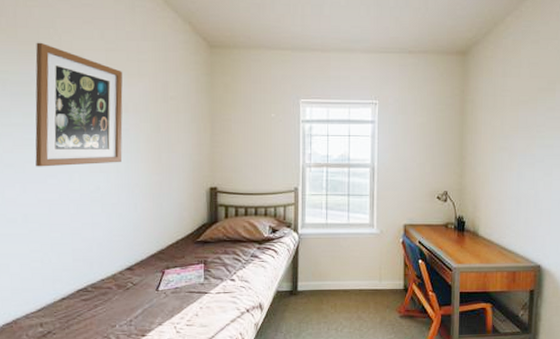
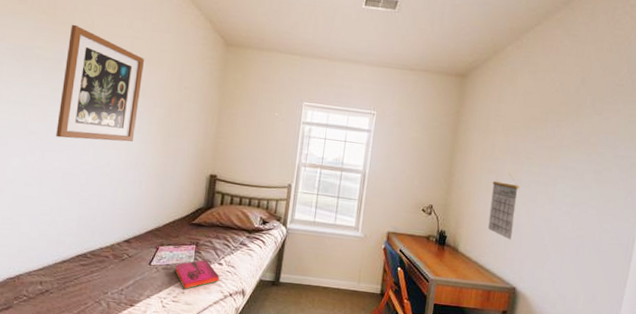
hardback book: none [184,277,234,311] -> present [174,259,220,290]
calendar: none [506,149,534,218] -> present [487,173,520,240]

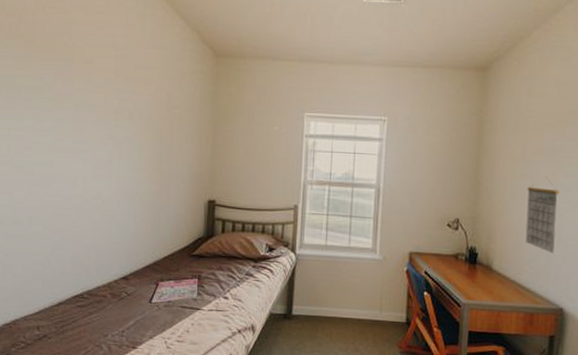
wall art: present [56,24,144,142] -> none [43,48,129,171]
hardback book: present [174,259,220,290] -> none [177,293,226,328]

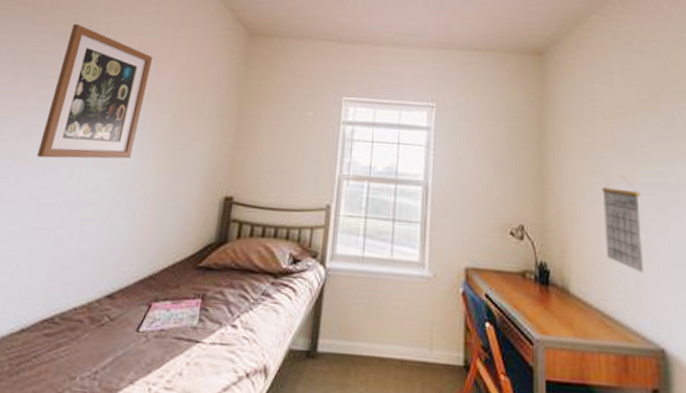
wall art: none [43,48,129,171] -> present [37,23,152,159]

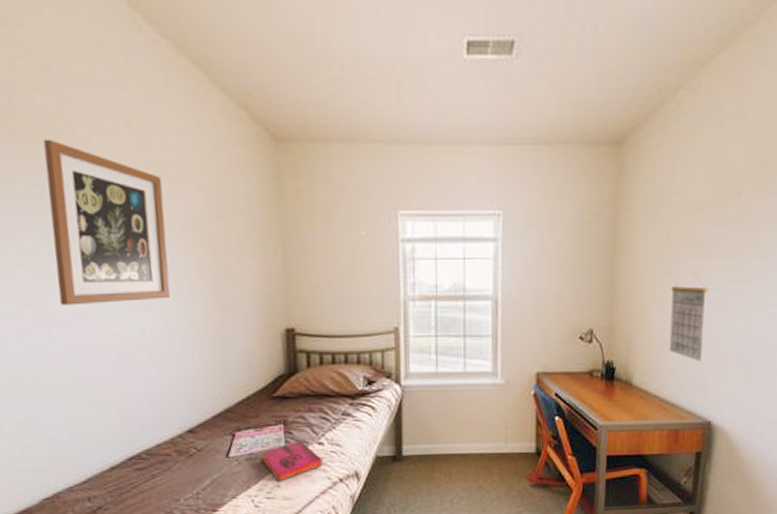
hardback book: none [170,319,233,369] -> present [261,440,323,482]

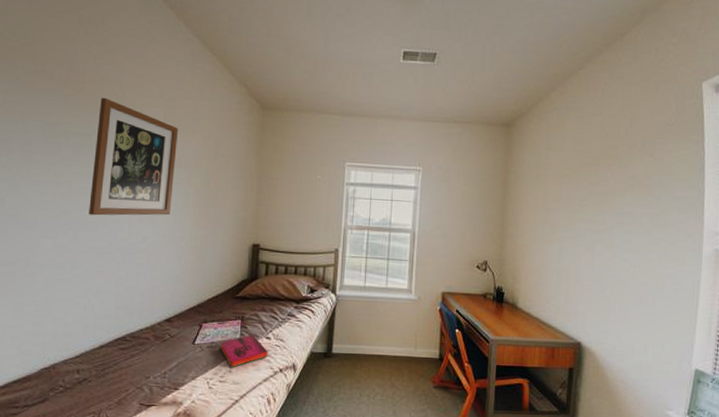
calendar: present [669,272,708,362] -> none [546,222,576,292]

